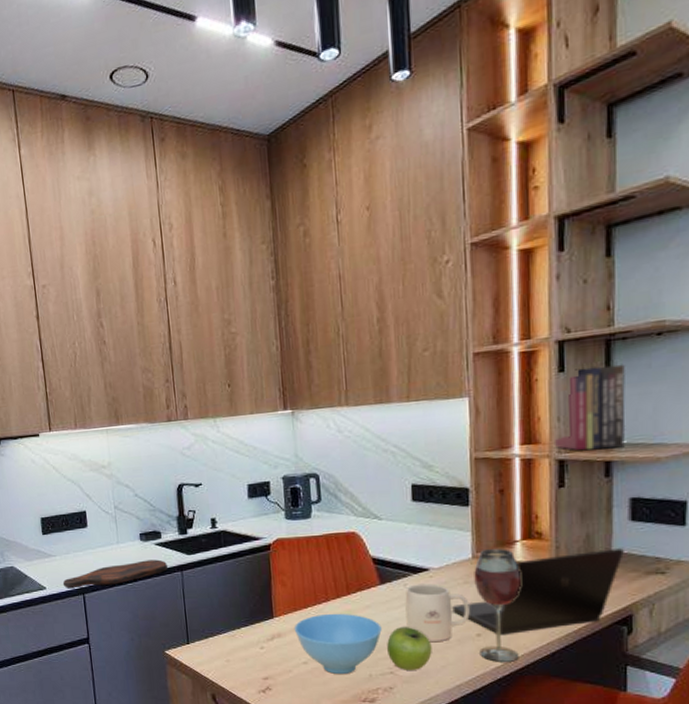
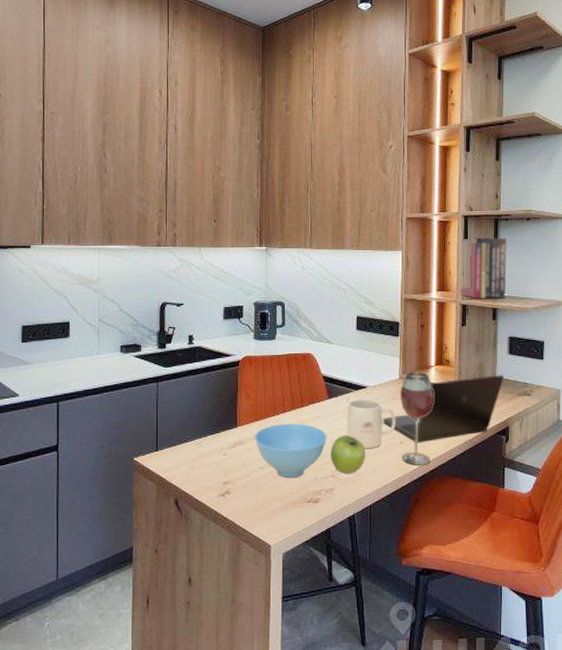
cutting board: present [62,559,168,588] -> none [37,371,144,395]

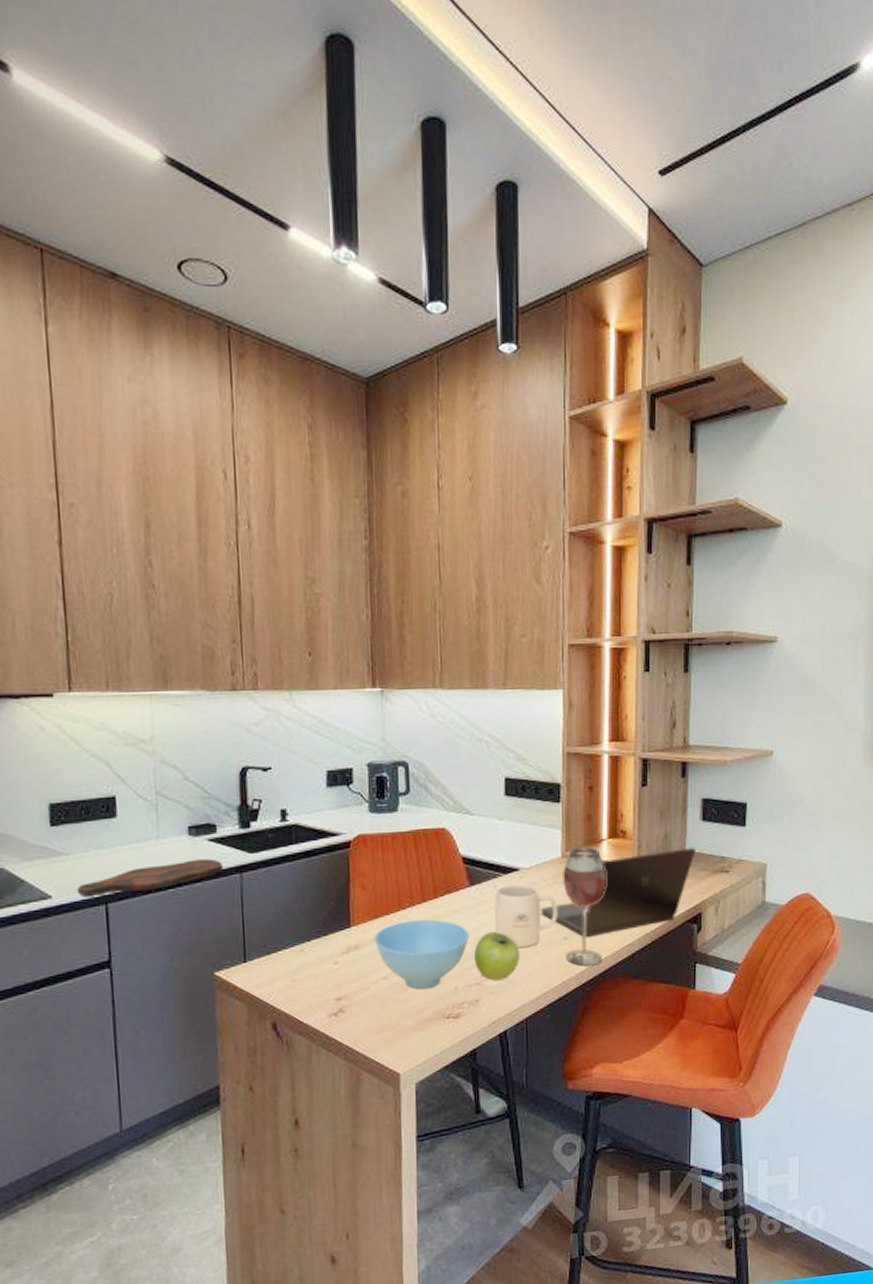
cutting board: none [37,371,144,395] -> present [76,859,223,896]
books: present [460,238,507,299] -> none [640,669,700,751]

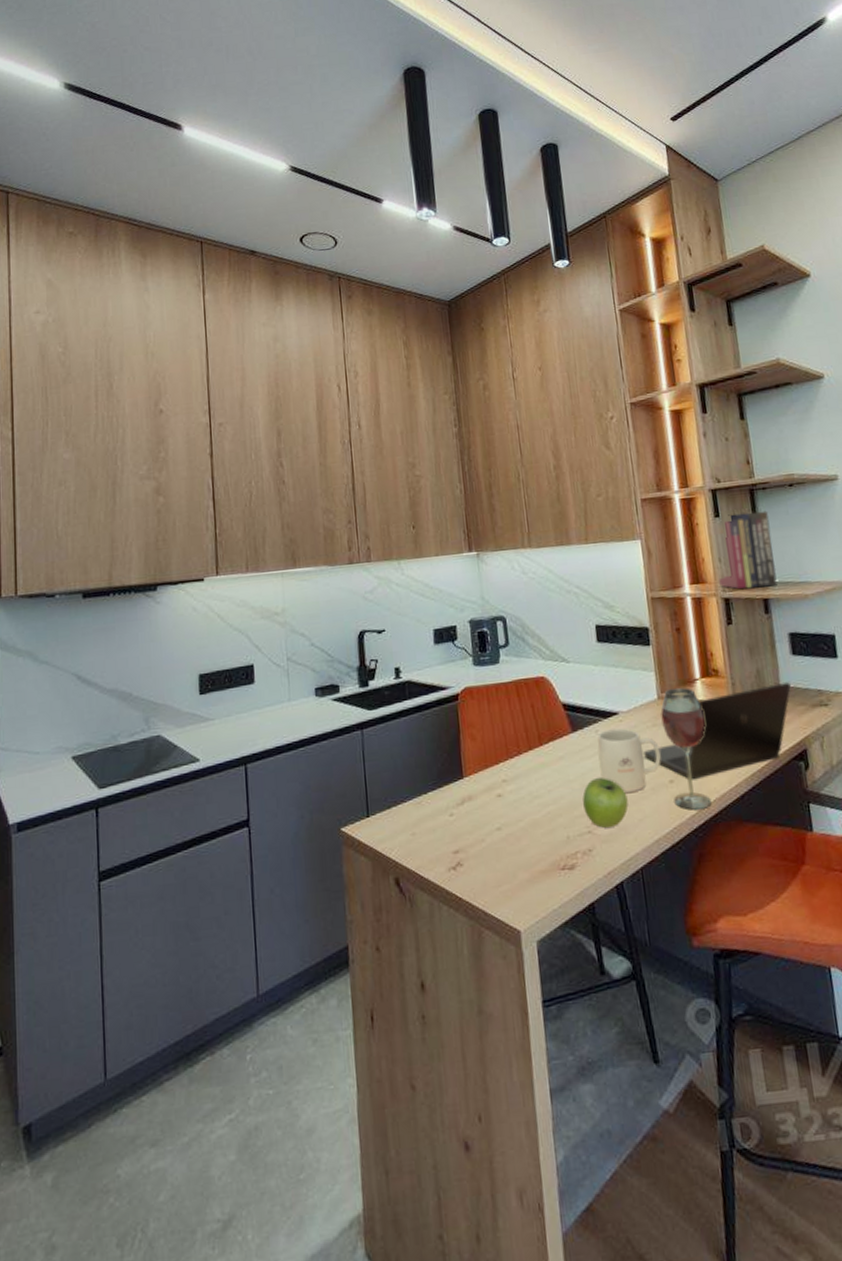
cutting board: present [76,859,223,896] -> none [220,717,346,758]
bowl: present [373,919,469,990] -> none [485,767,577,840]
books: none [640,669,700,751] -> present [719,510,778,589]

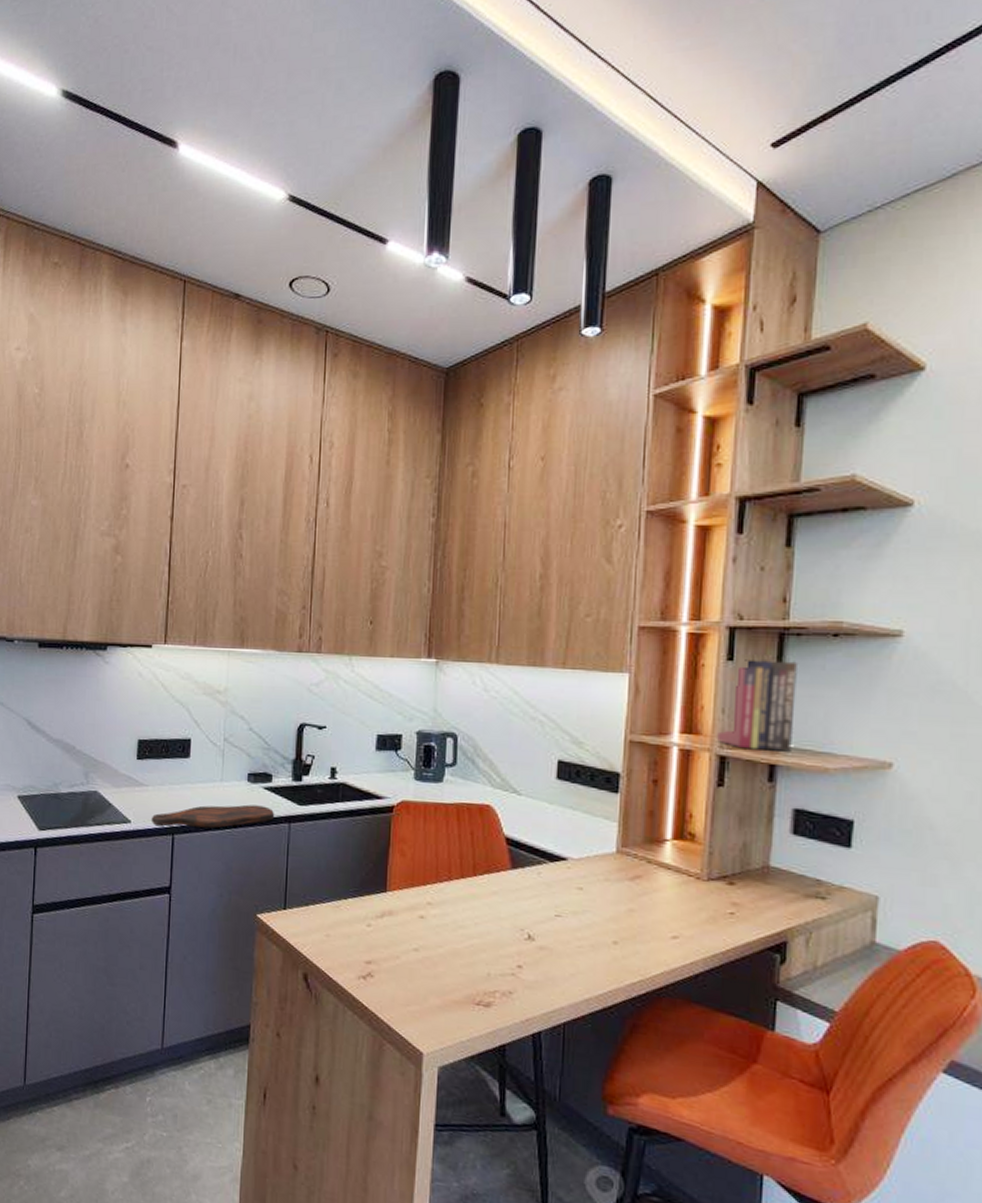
cutting board: none [220,717,346,758] -> present [151,804,274,829]
fruit: present [582,776,629,828] -> none [511,920,562,975]
mug: present [597,728,661,793] -> none [536,874,608,945]
laptop: present [644,682,791,779] -> none [589,862,783,946]
wineglass: present [660,687,712,810] -> none [614,844,668,979]

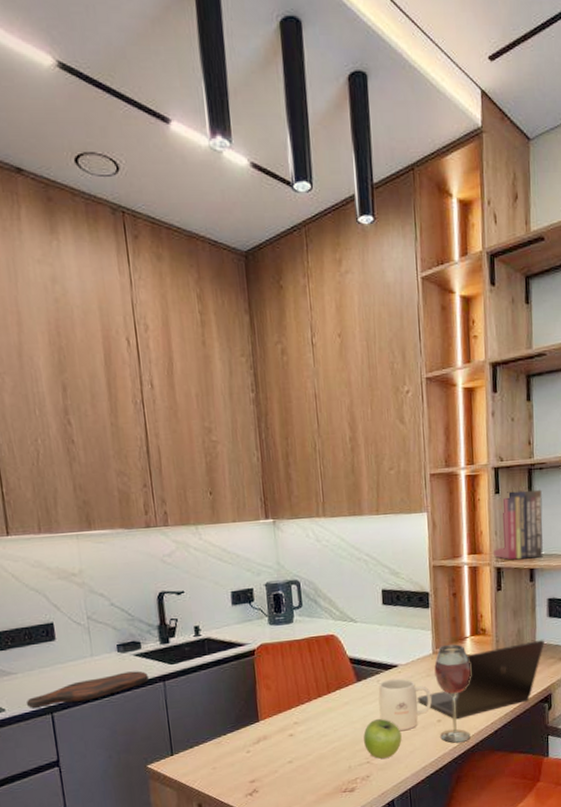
fruit: none [511,920,562,975] -> present [363,718,402,759]
mug: none [536,874,608,945] -> present [378,678,432,731]
laptop: none [589,862,783,946] -> present [418,640,544,719]
wineglass: none [614,844,668,979] -> present [434,644,471,743]

